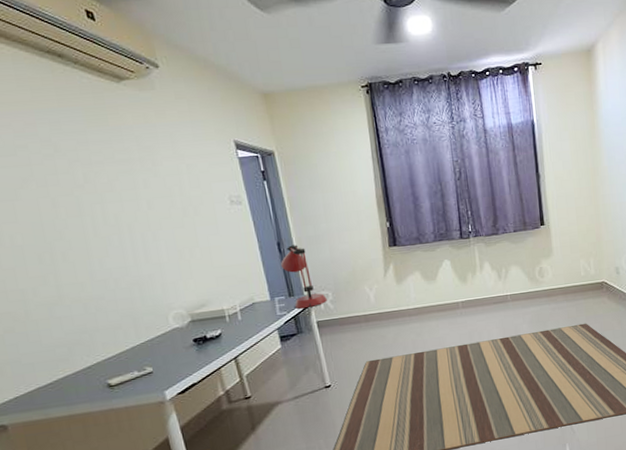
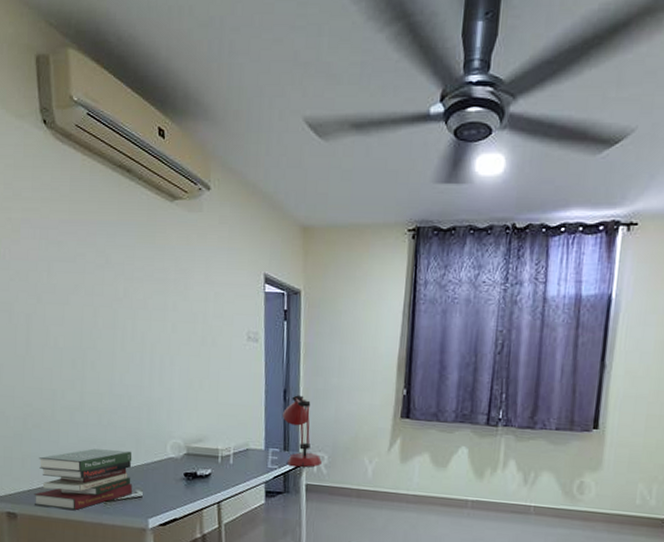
books: none [20,331,140,411] -> present [34,448,132,510]

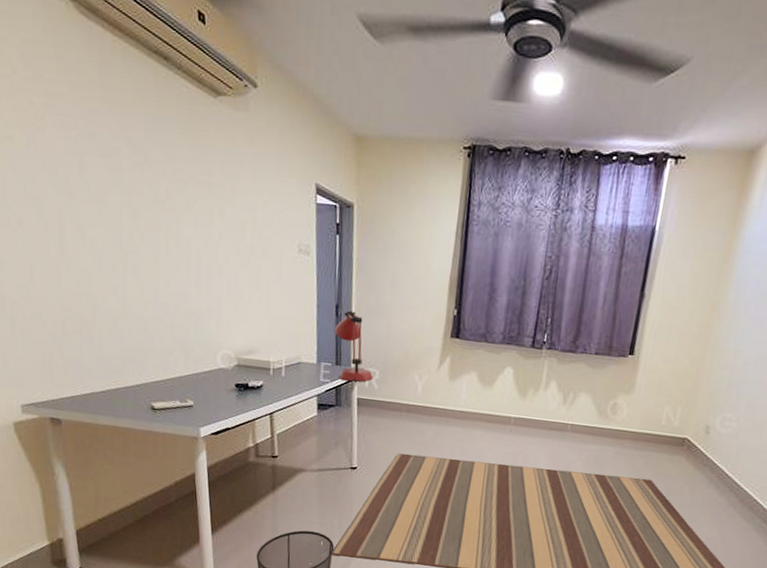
books: present [34,448,132,510] -> none [78,356,182,417]

